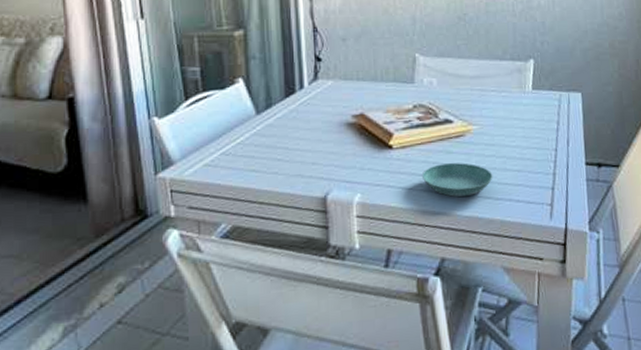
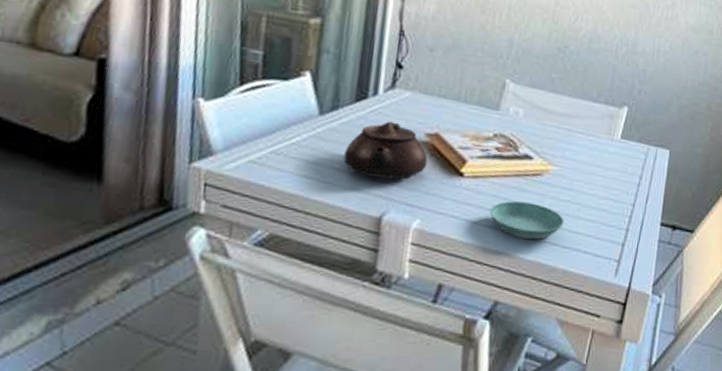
teapot: none [284,109,358,162] -> present [344,121,428,180]

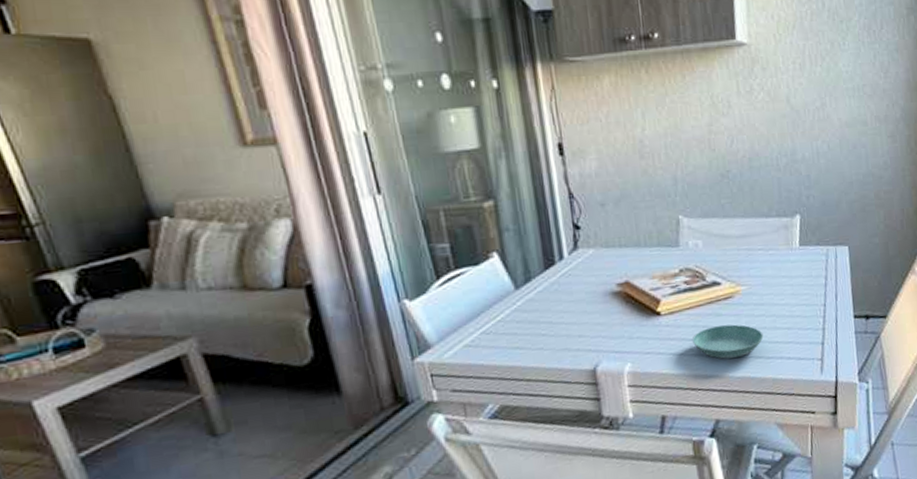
teapot: present [344,121,428,180] -> none [547,280,625,336]

